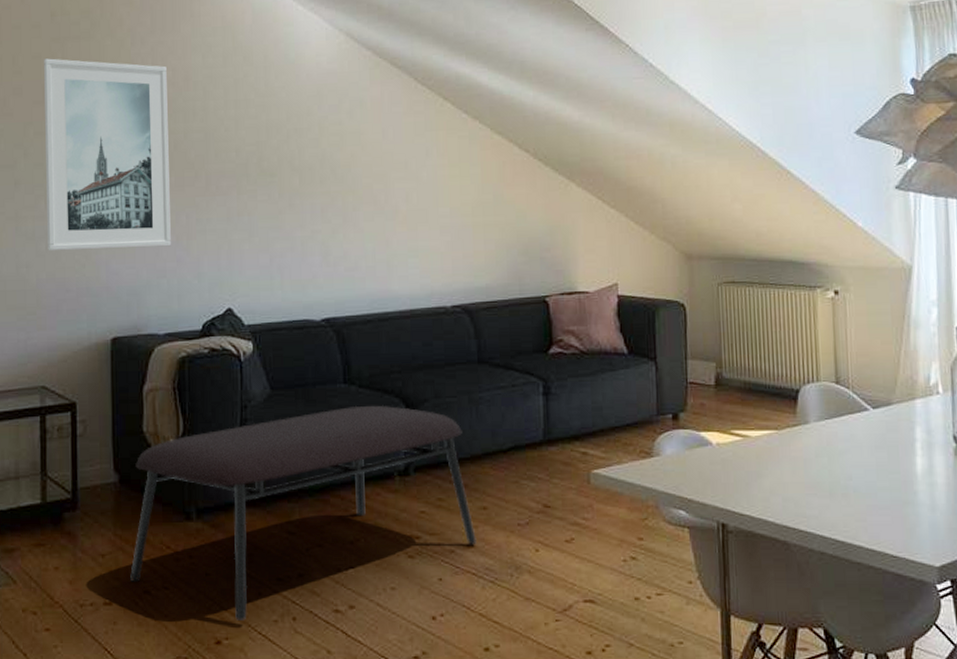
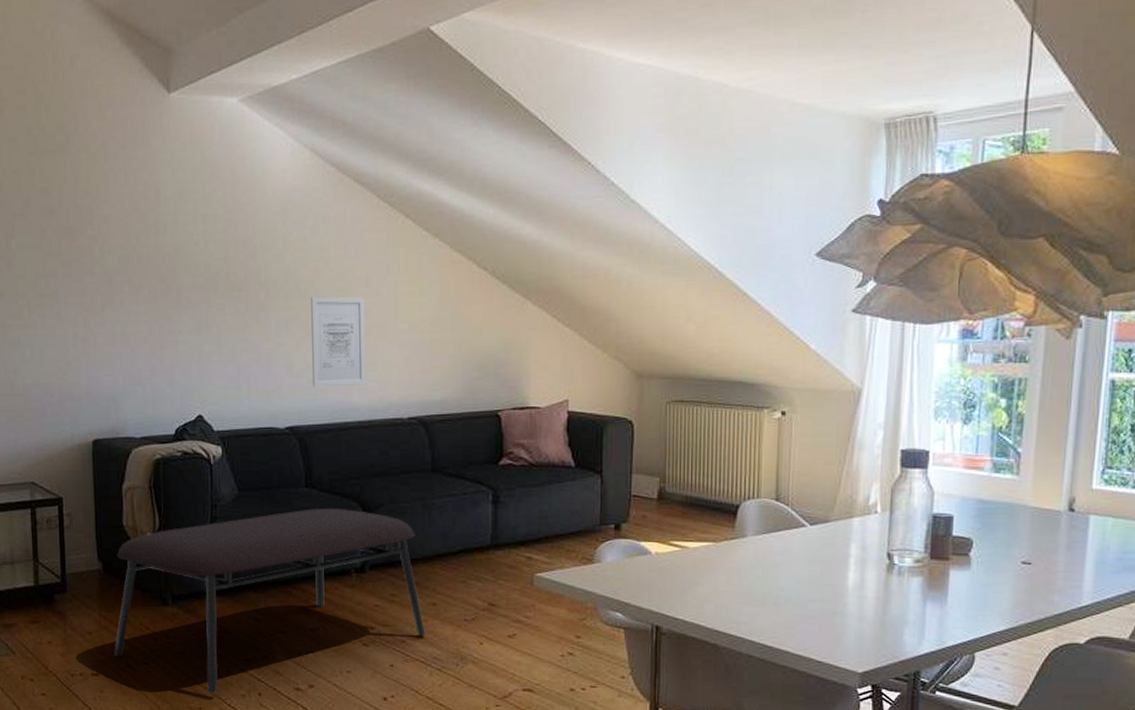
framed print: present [44,58,171,252] -> none [23,172,145,359]
wall art: none [347,181,407,276] -> present [310,296,366,387]

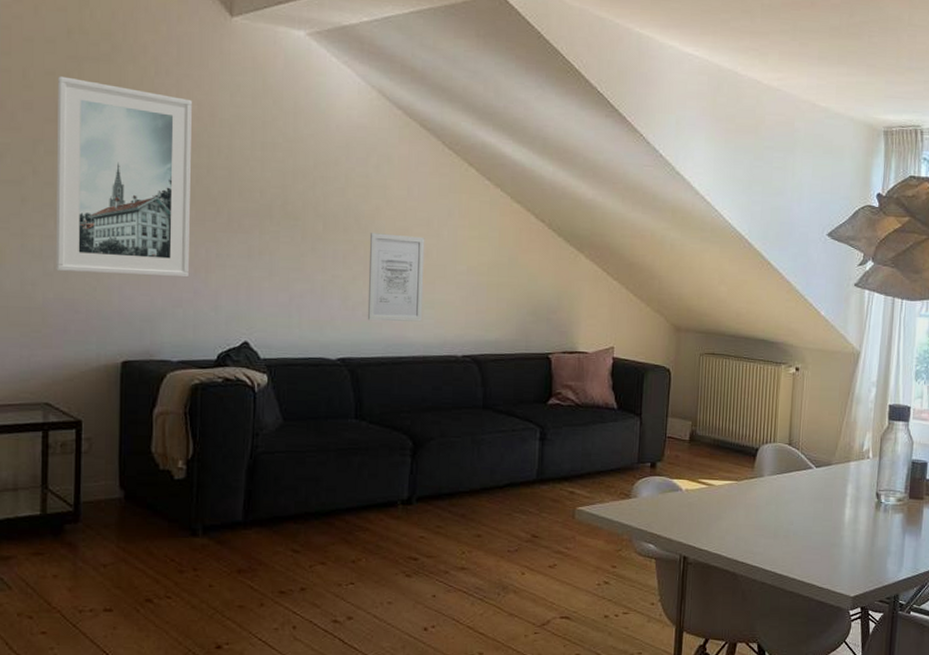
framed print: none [23,172,145,359] -> present [56,76,192,278]
coffee table: present [114,508,426,694] -> none [132,439,470,628]

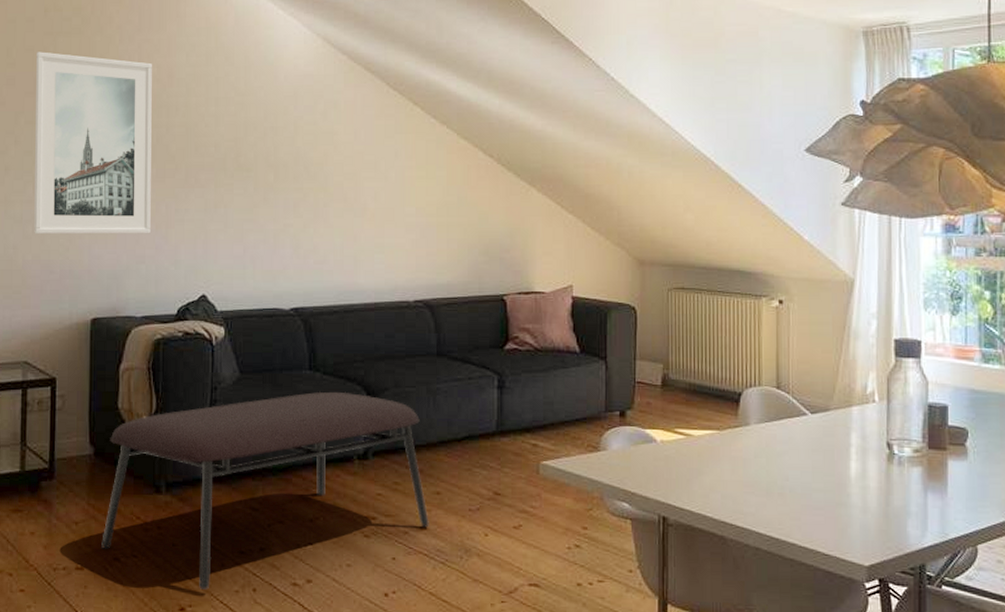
coffee table: none [132,439,470,628] -> present [101,391,429,590]
wall art: present [367,233,425,322] -> none [318,179,373,269]

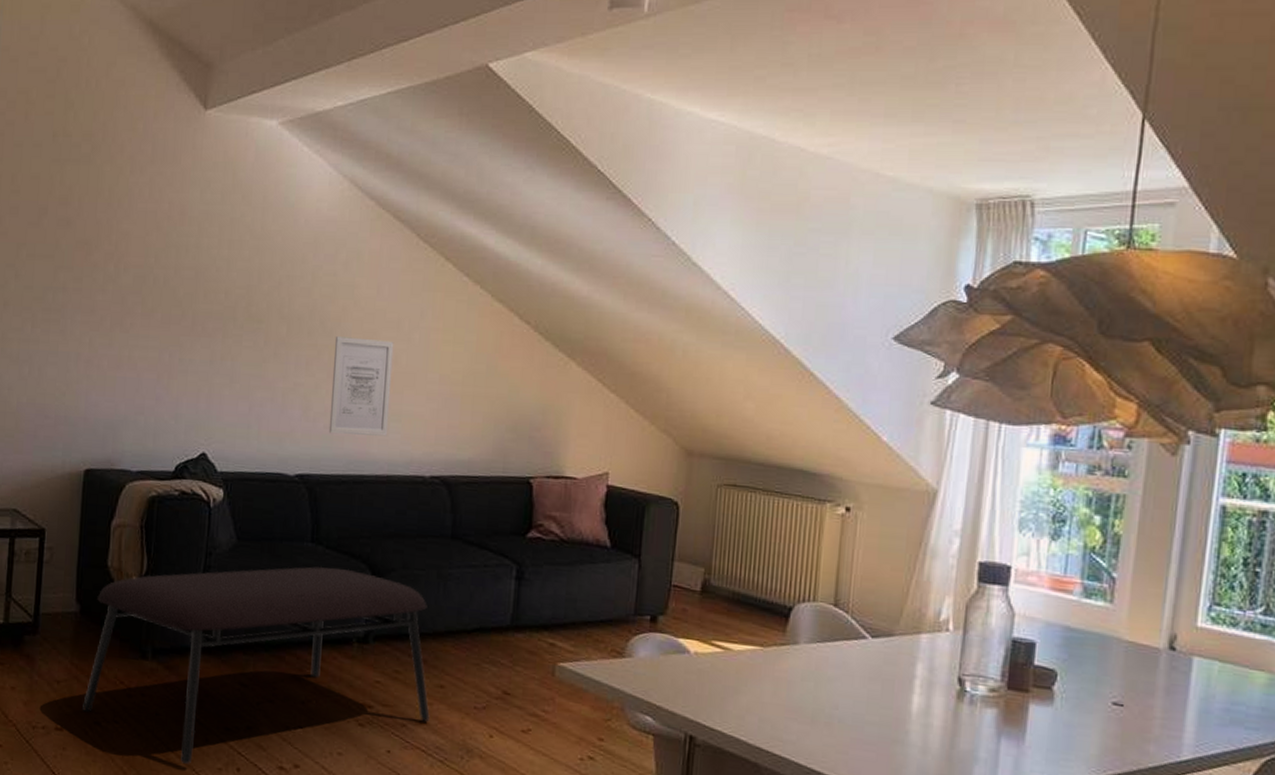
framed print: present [34,52,152,235] -> none [30,180,163,384]
wall art: none [318,179,373,269] -> present [328,336,394,436]

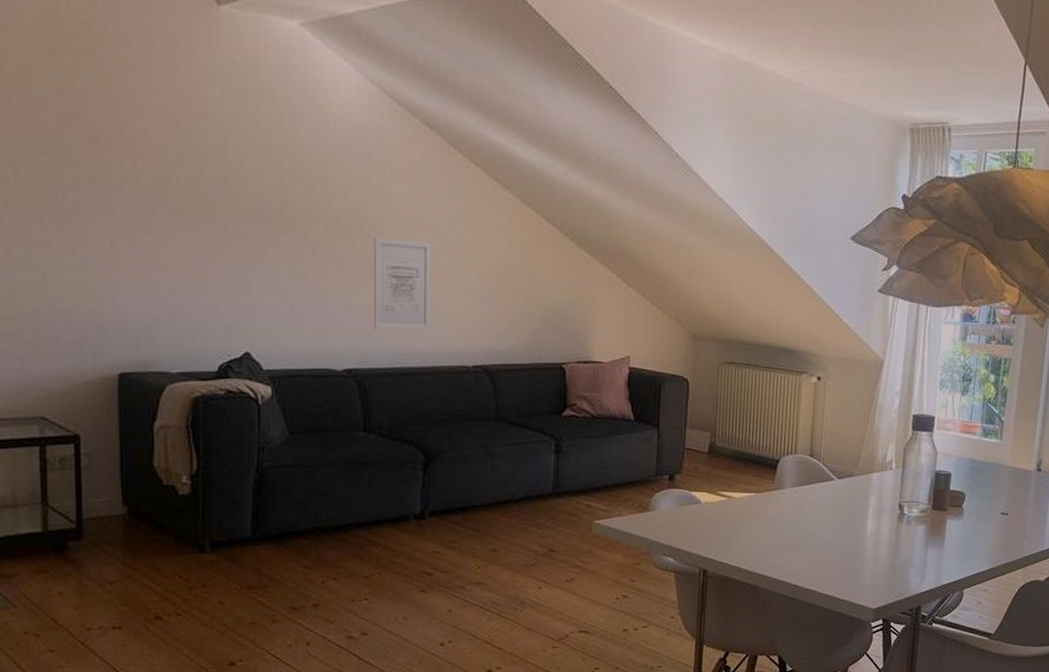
coffee table: present [82,566,430,764] -> none [140,453,485,645]

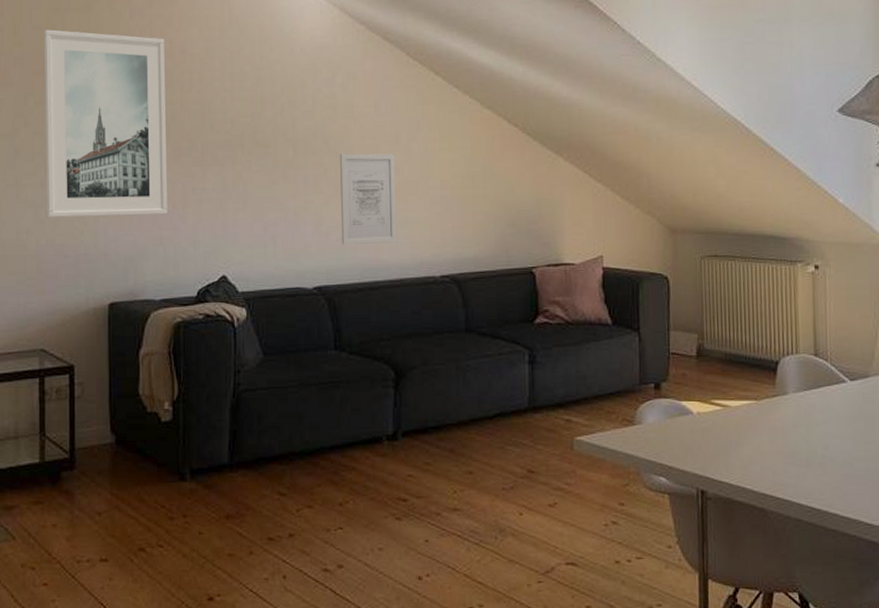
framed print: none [36,70,185,286] -> present [44,29,167,218]

